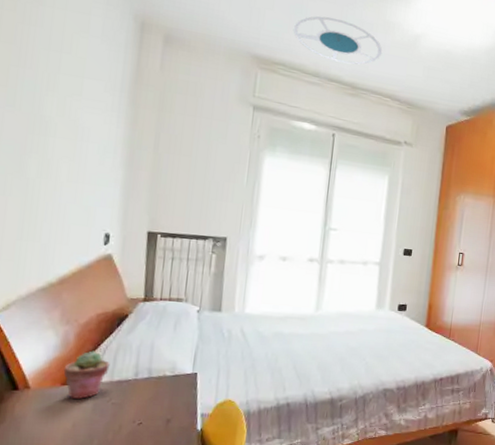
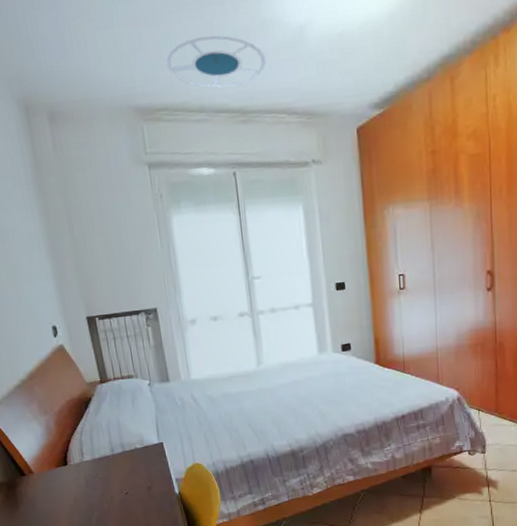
potted succulent: present [63,350,110,399] -> none [53,434,90,478]

